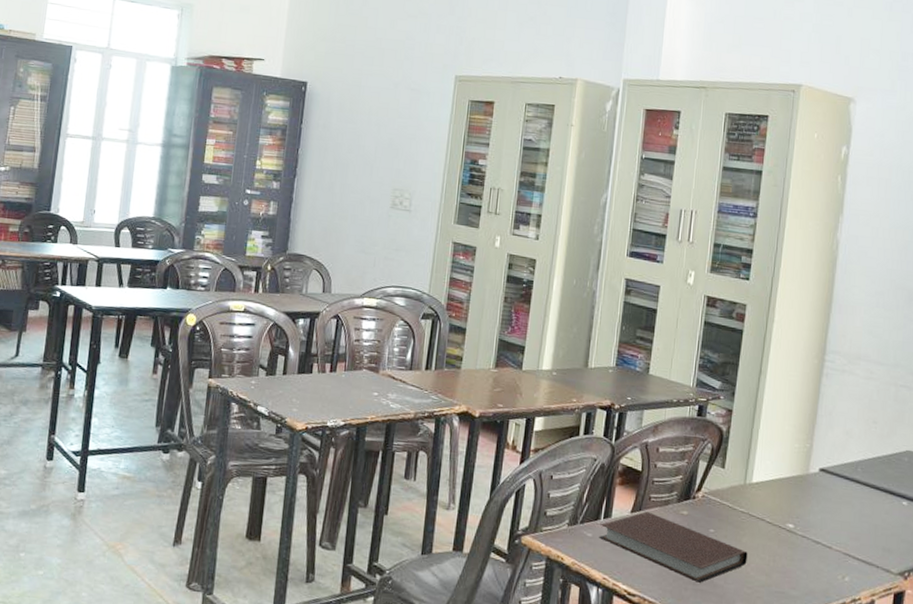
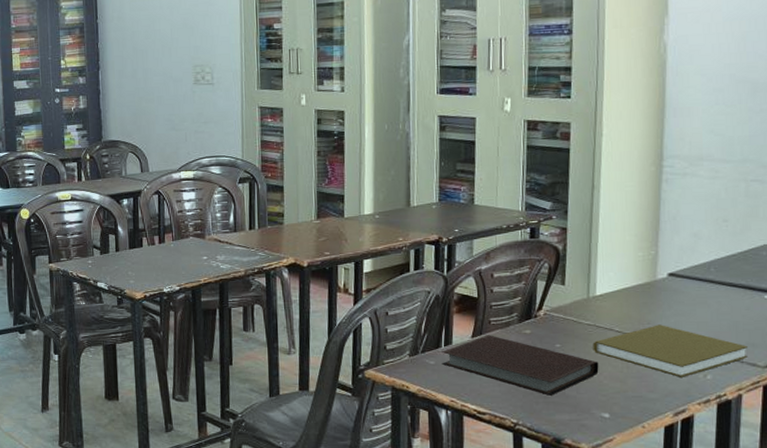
book: none [744,519,884,577] -> present [592,325,748,377]

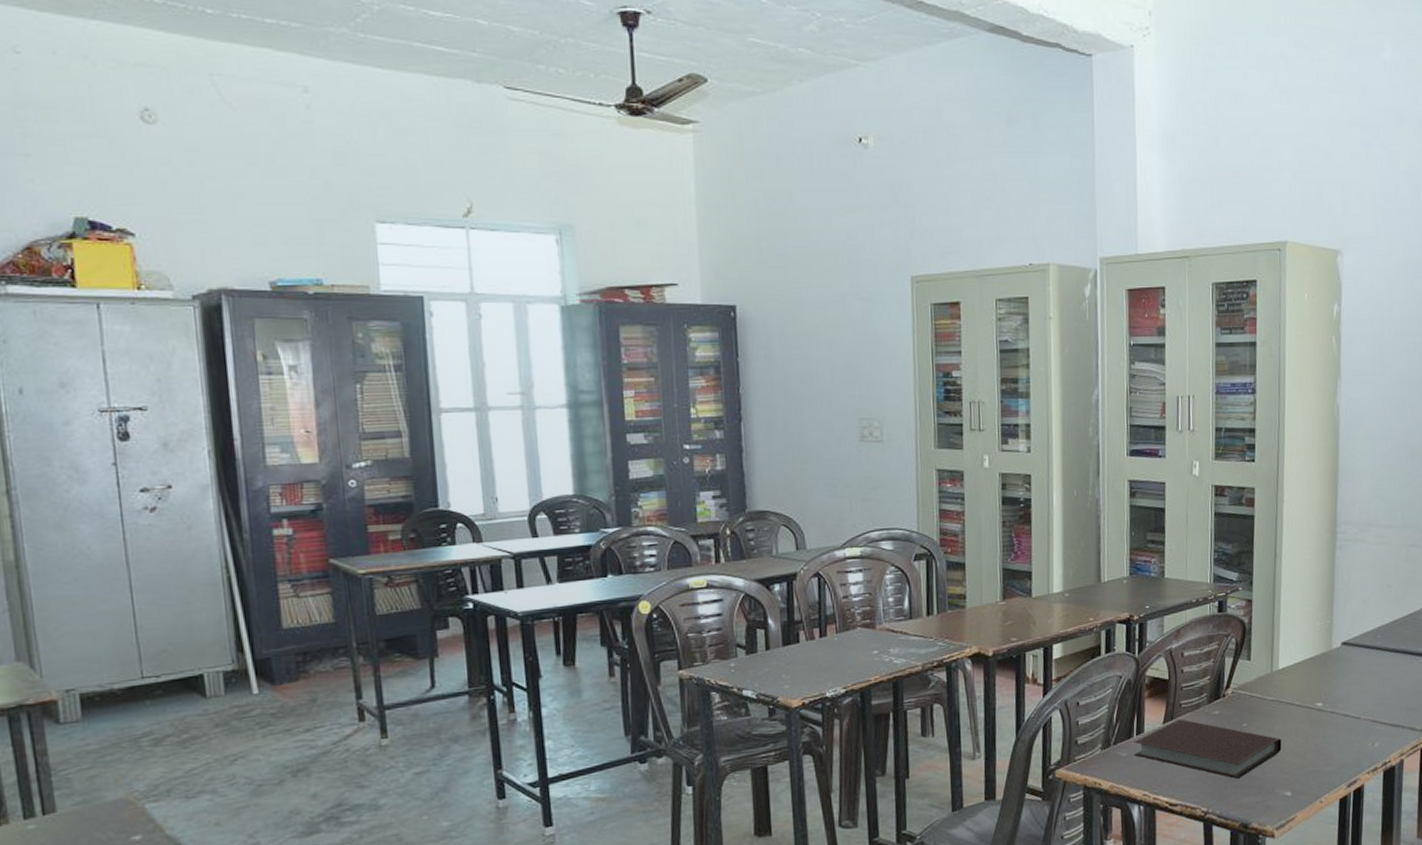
book: present [592,325,748,377] -> none [1276,695,1408,748]

